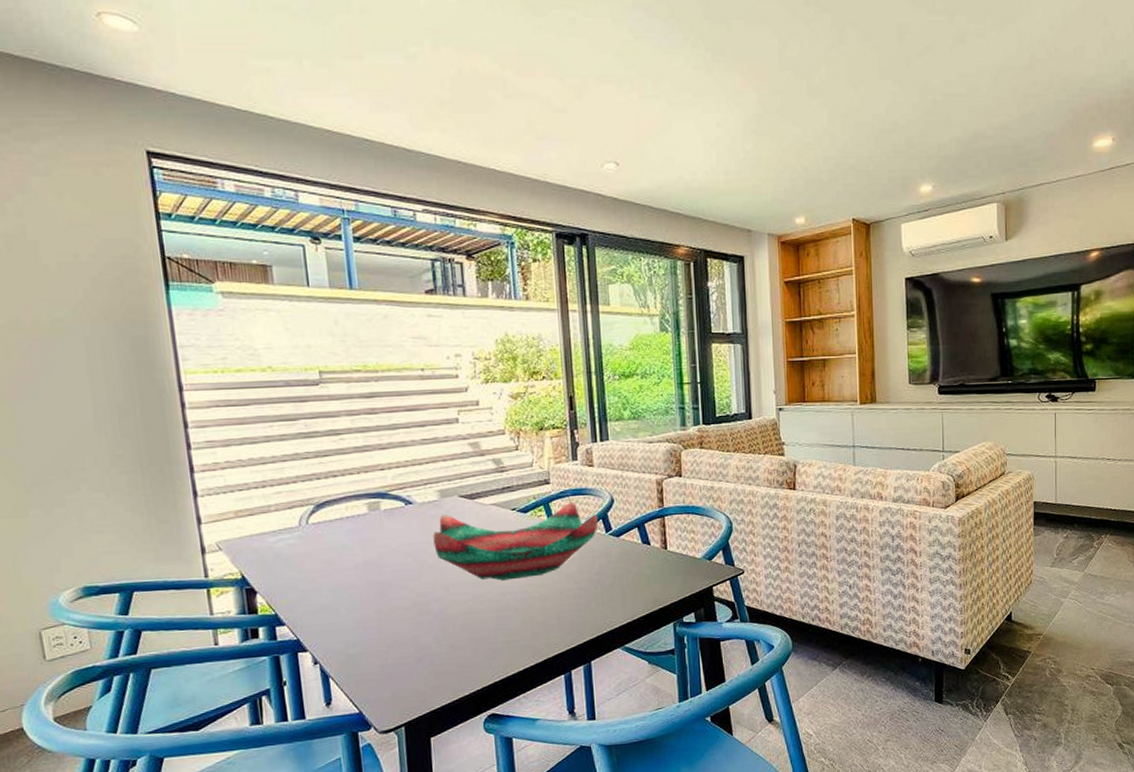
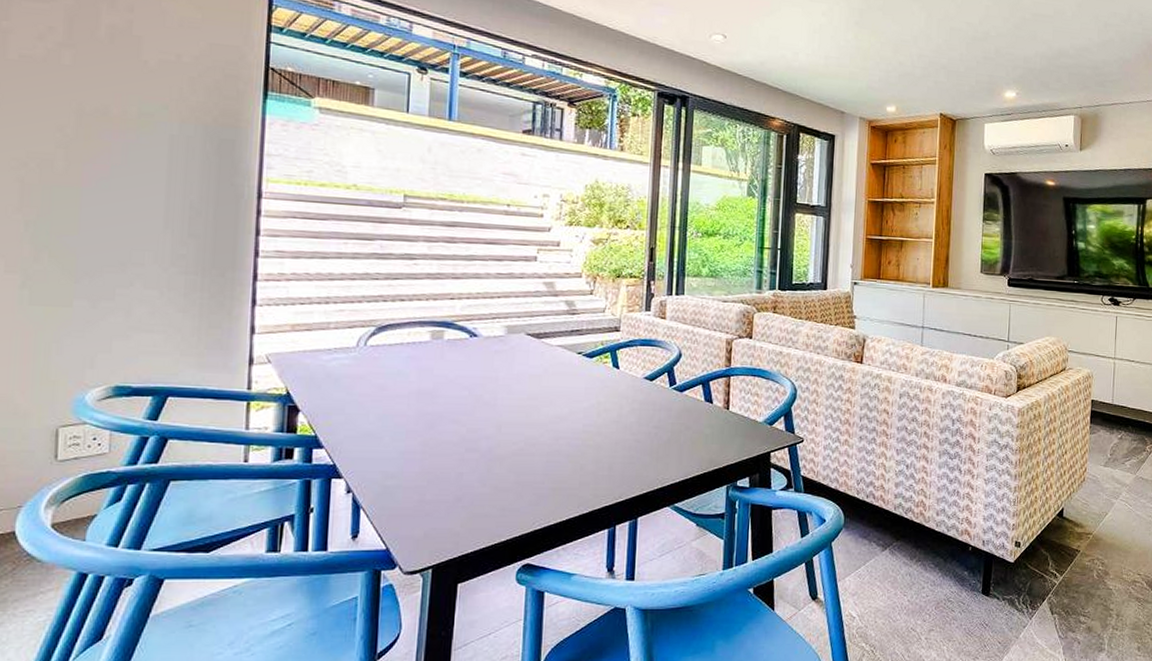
decorative bowl: present [433,503,598,581] -> none [493,351,664,425]

